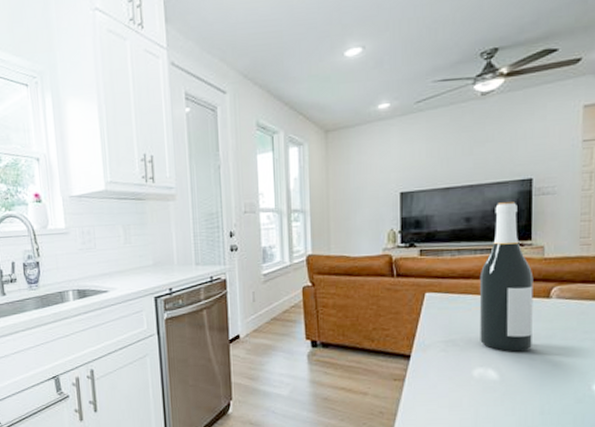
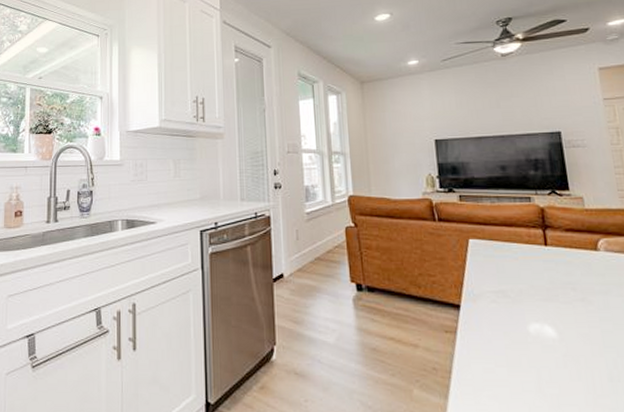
wine bottle: present [479,202,534,352] -> none [522,153,588,307]

